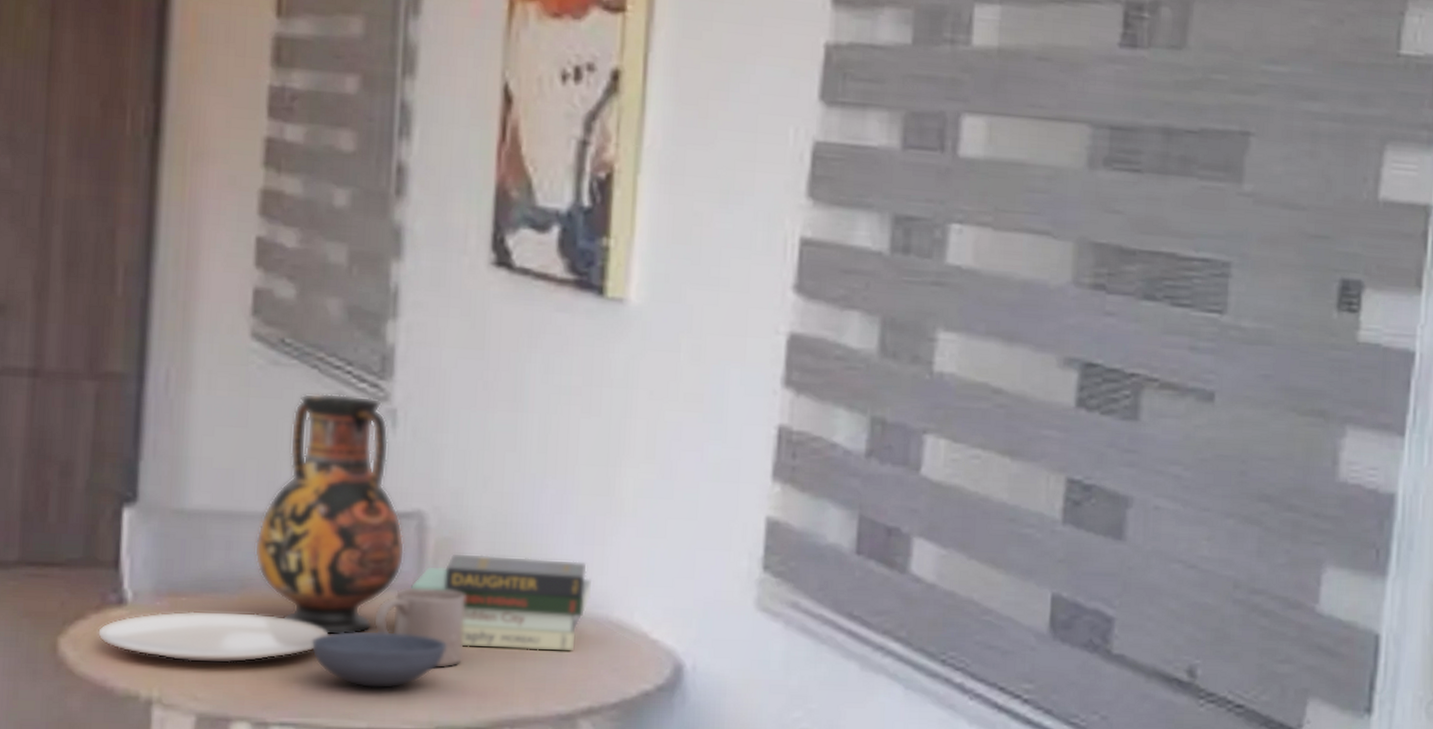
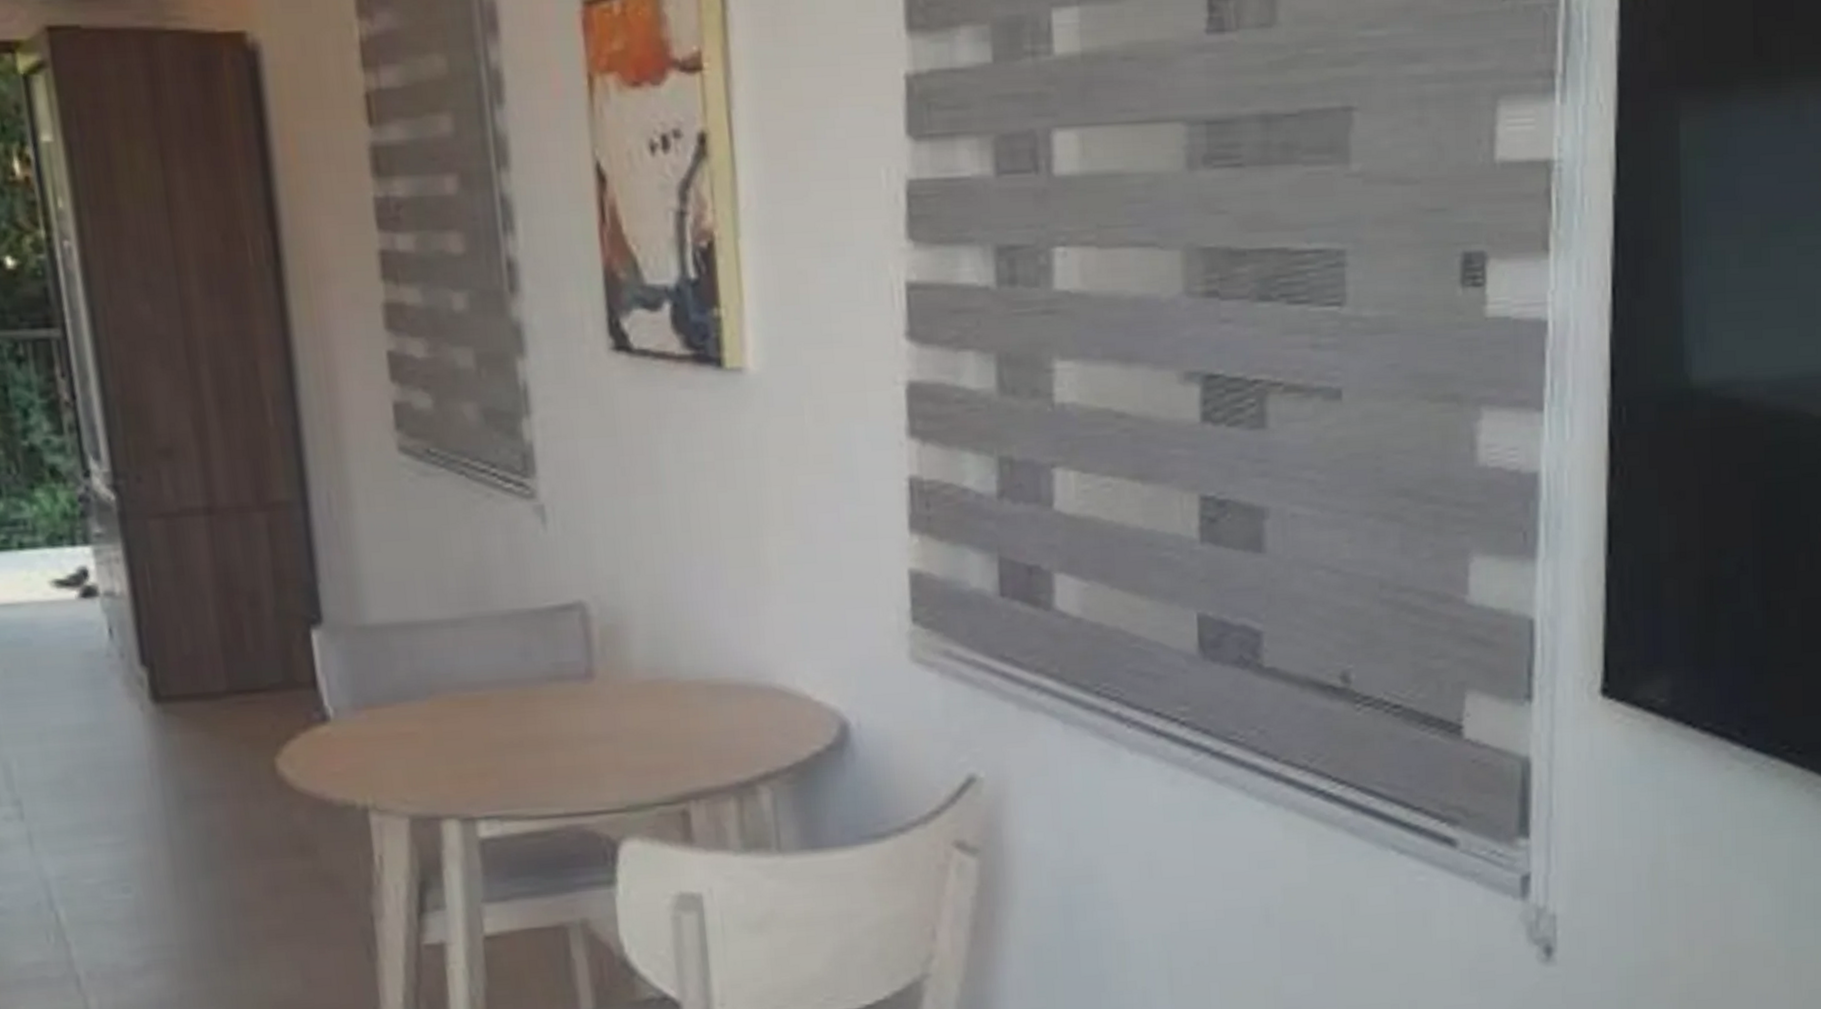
plate: present [98,611,329,663] -> none [309,716,516,768]
vase: present [254,393,405,634] -> none [434,496,574,729]
bowl: present [312,630,447,689] -> none [502,719,625,776]
mug: present [373,586,467,669] -> none [554,674,643,751]
books: present [410,552,594,653] -> none [582,633,753,729]

